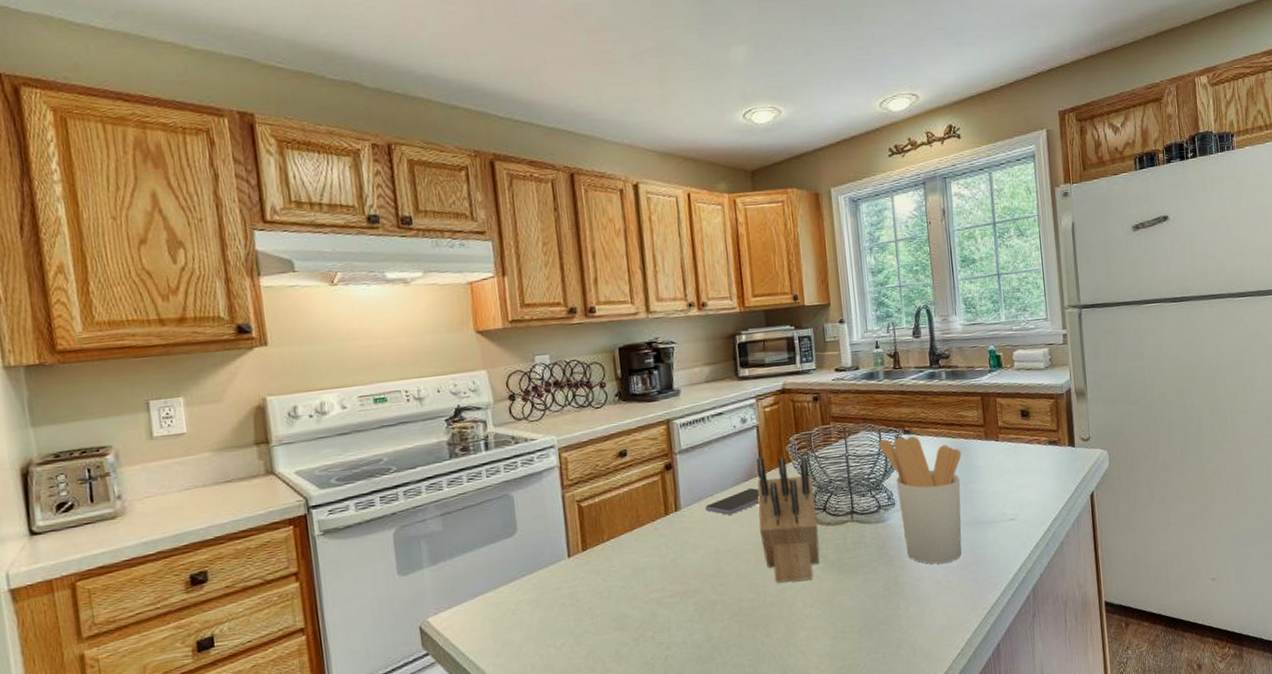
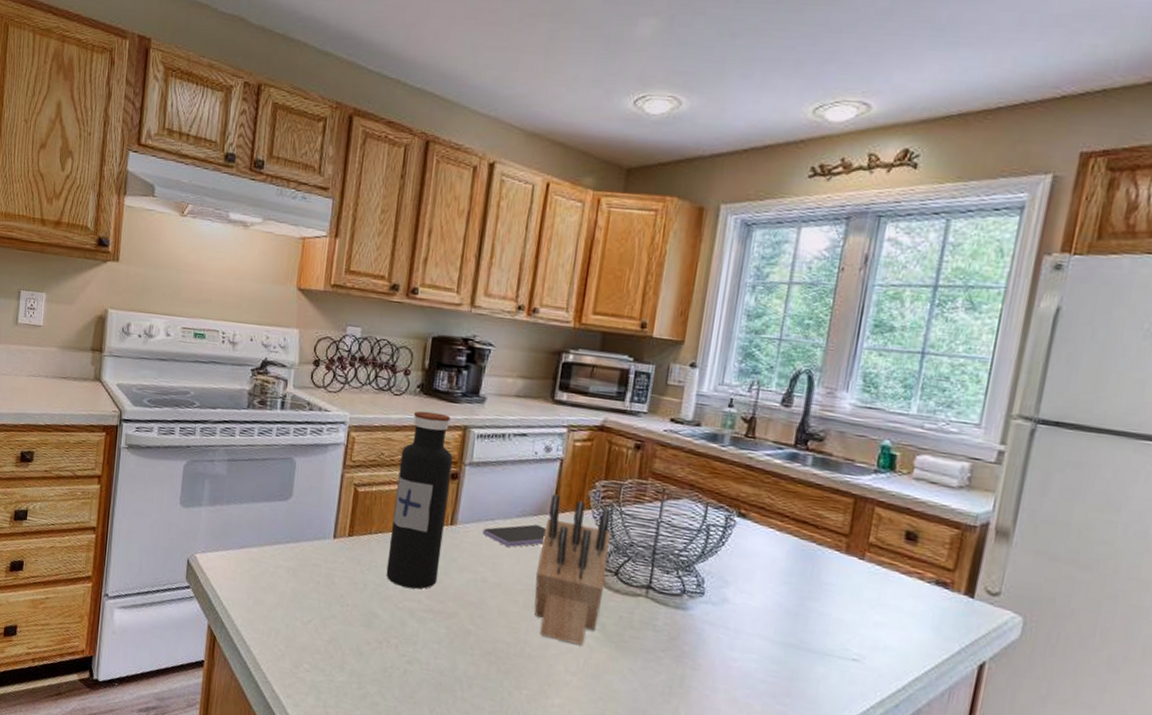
water bottle: none [614,413,676,582] -> present [386,411,453,590]
utensil holder: present [878,436,962,564] -> none [701,515,808,684]

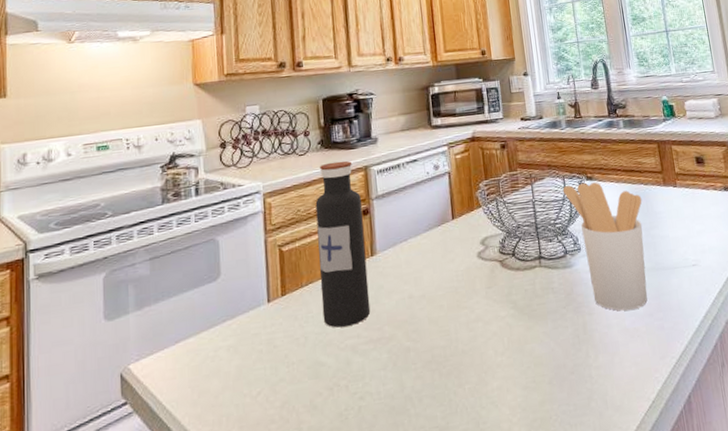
smartphone: present [483,524,546,547] -> none [400,233,452,260]
knife block: present [534,494,611,645] -> none [448,202,510,329]
utensil holder: none [701,515,808,684] -> present [562,182,648,311]

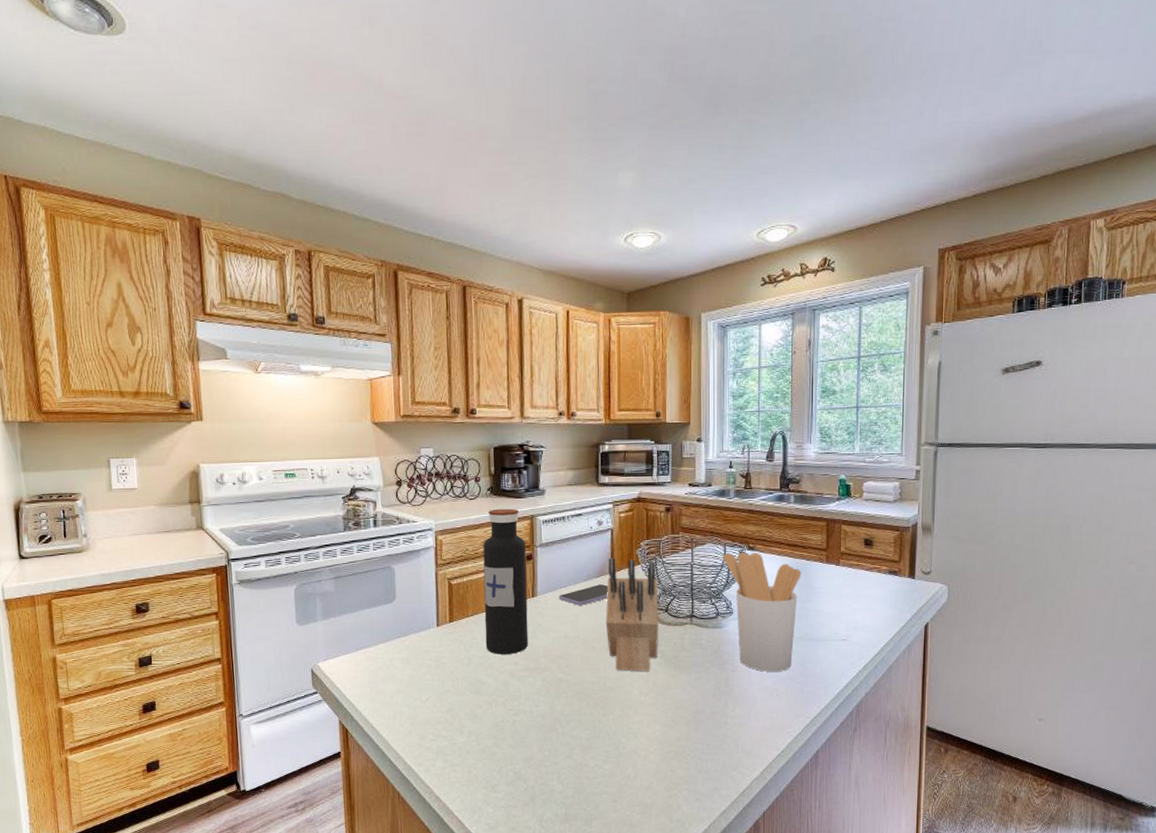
smartphone: none [400,233,452,260] -> present [559,584,608,606]
knife block: none [448,202,510,329] -> present [605,557,659,671]

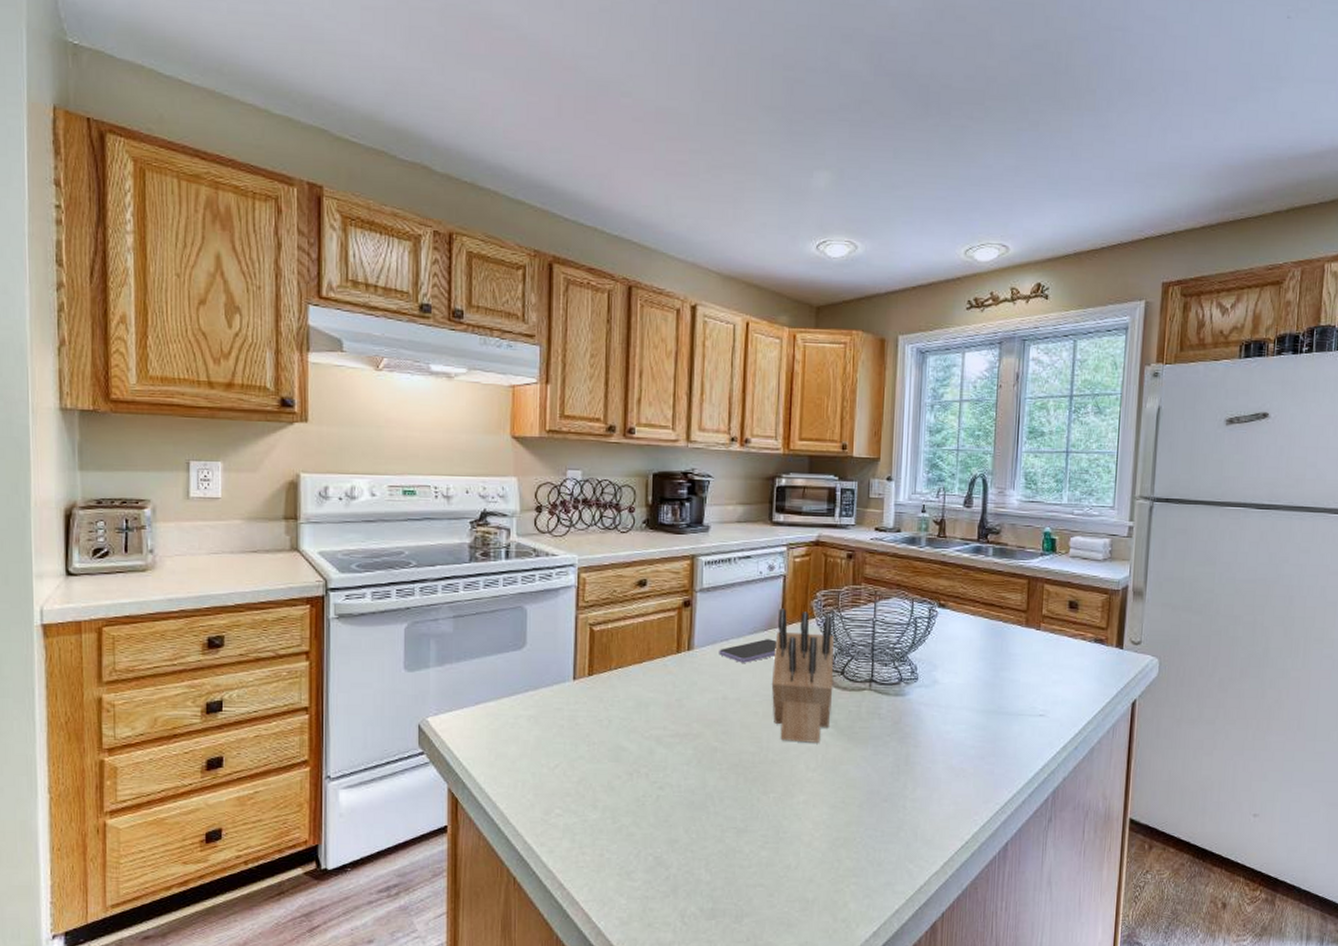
water bottle: present [483,508,529,654] -> none [629,545,683,716]
utensil holder: present [722,552,802,672] -> none [909,609,998,749]

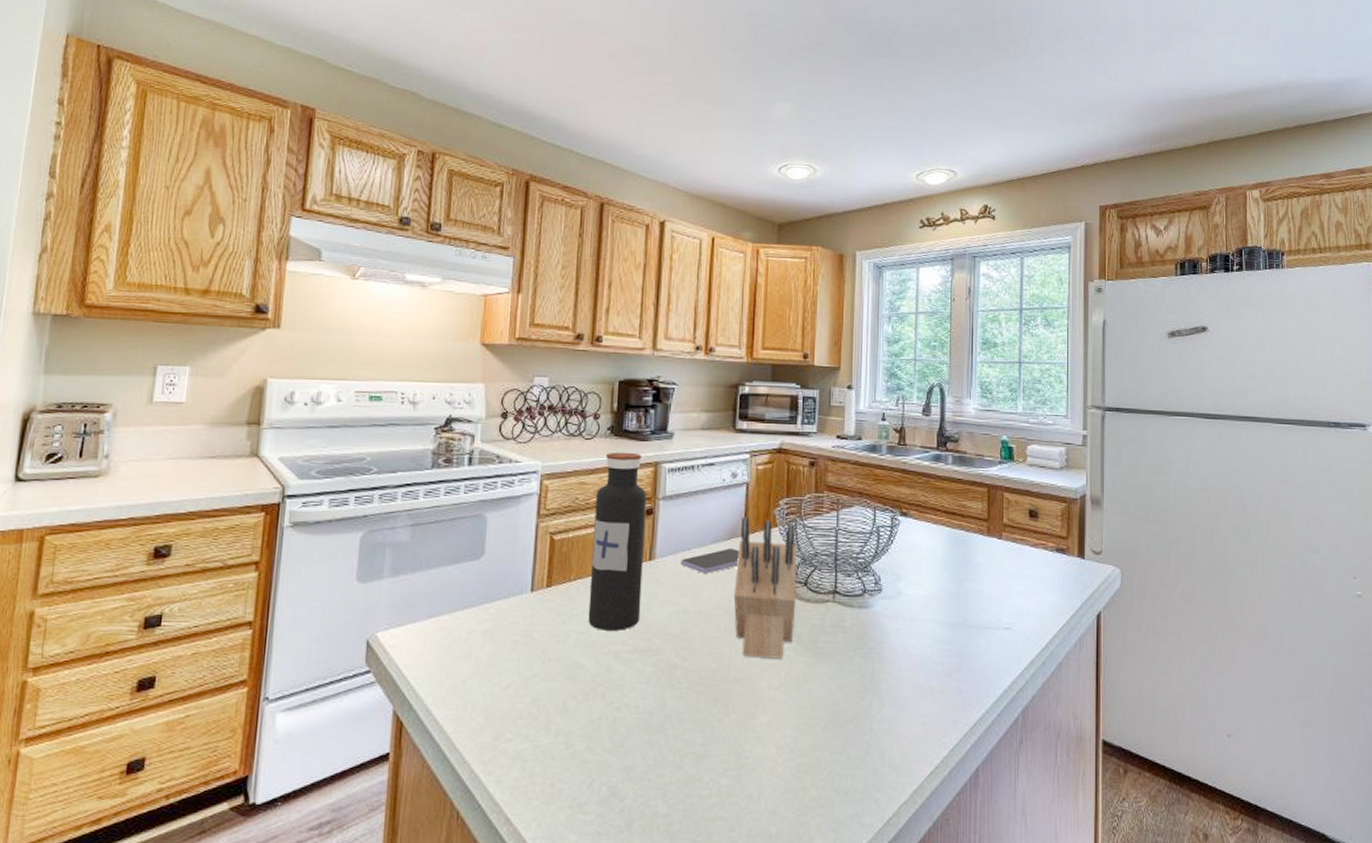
water bottle: none [629,545,683,716] -> present [588,452,646,631]

